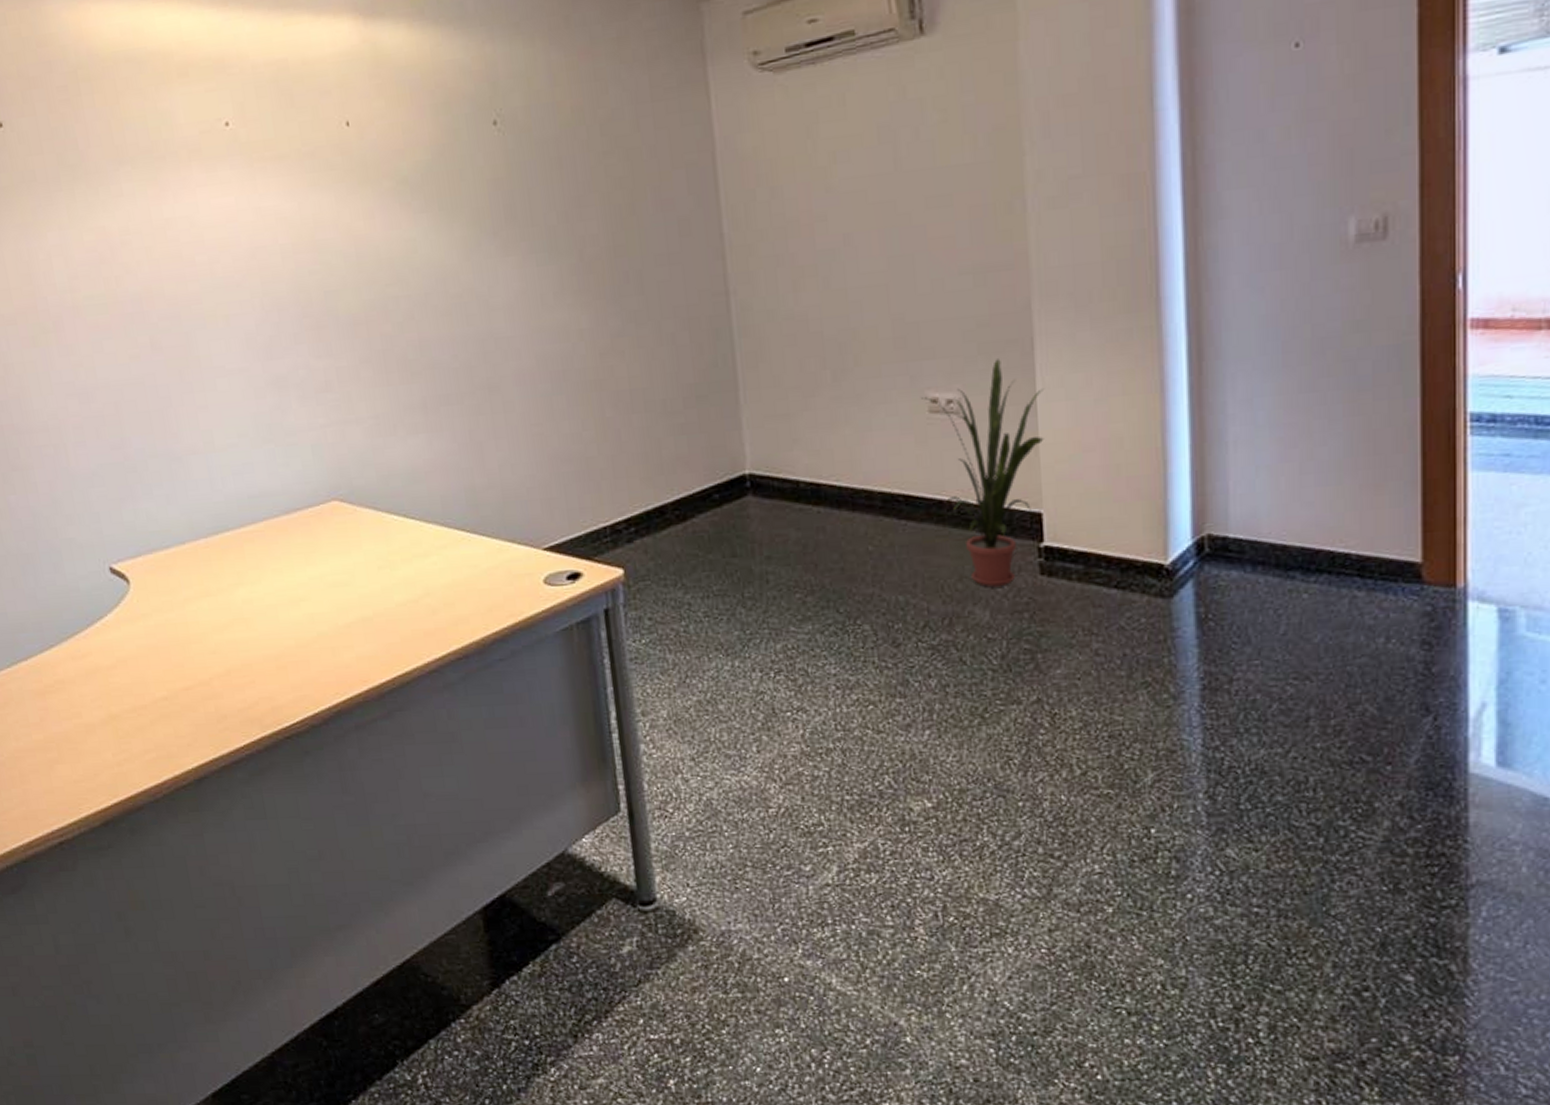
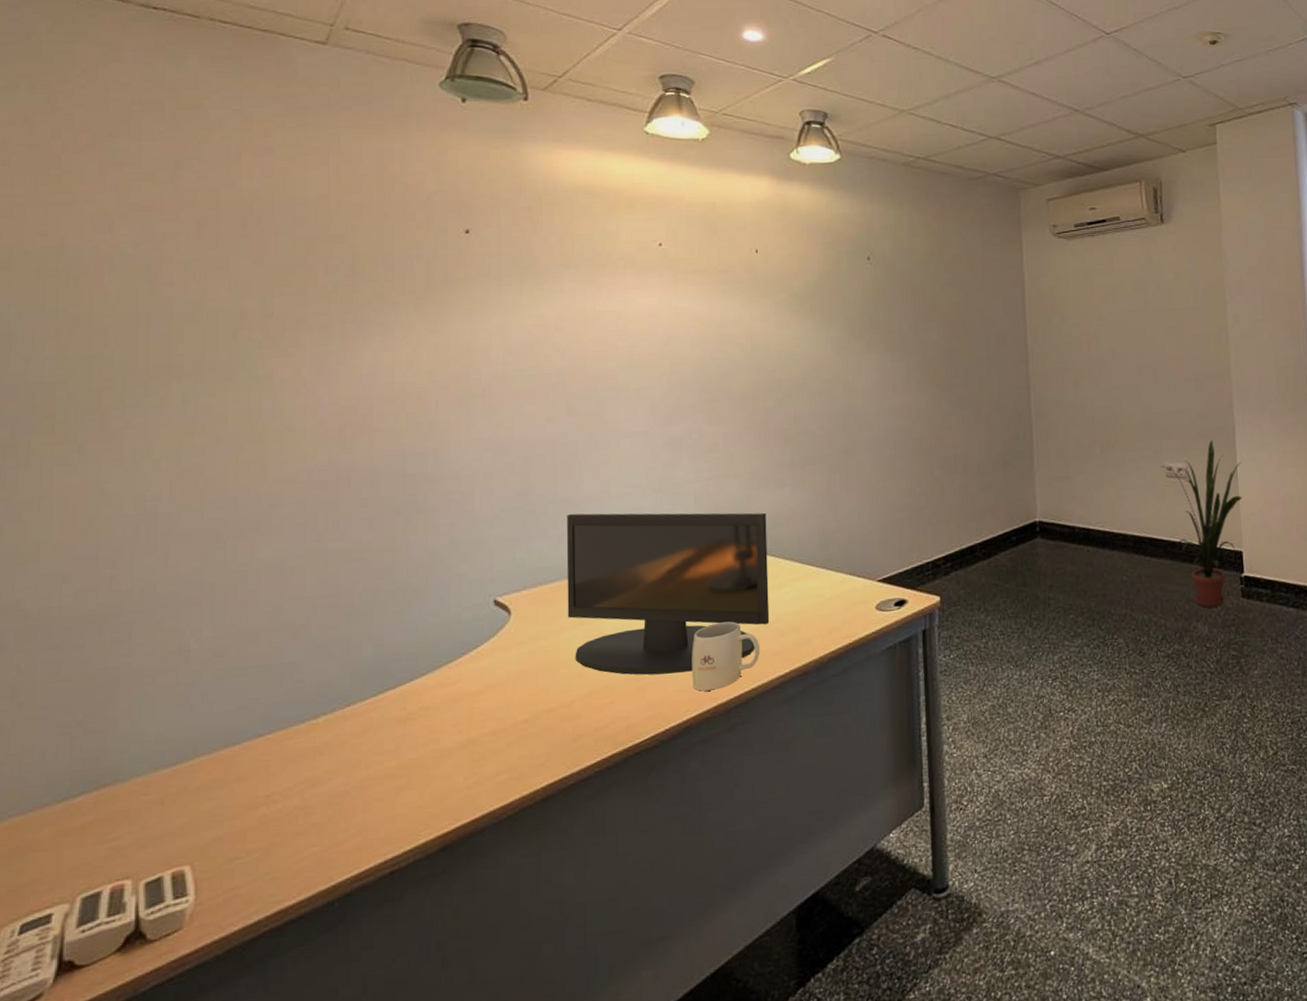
monitor: none [171,466,418,653] -> present [566,512,770,675]
mug: none [331,595,411,673] -> present [691,621,760,691]

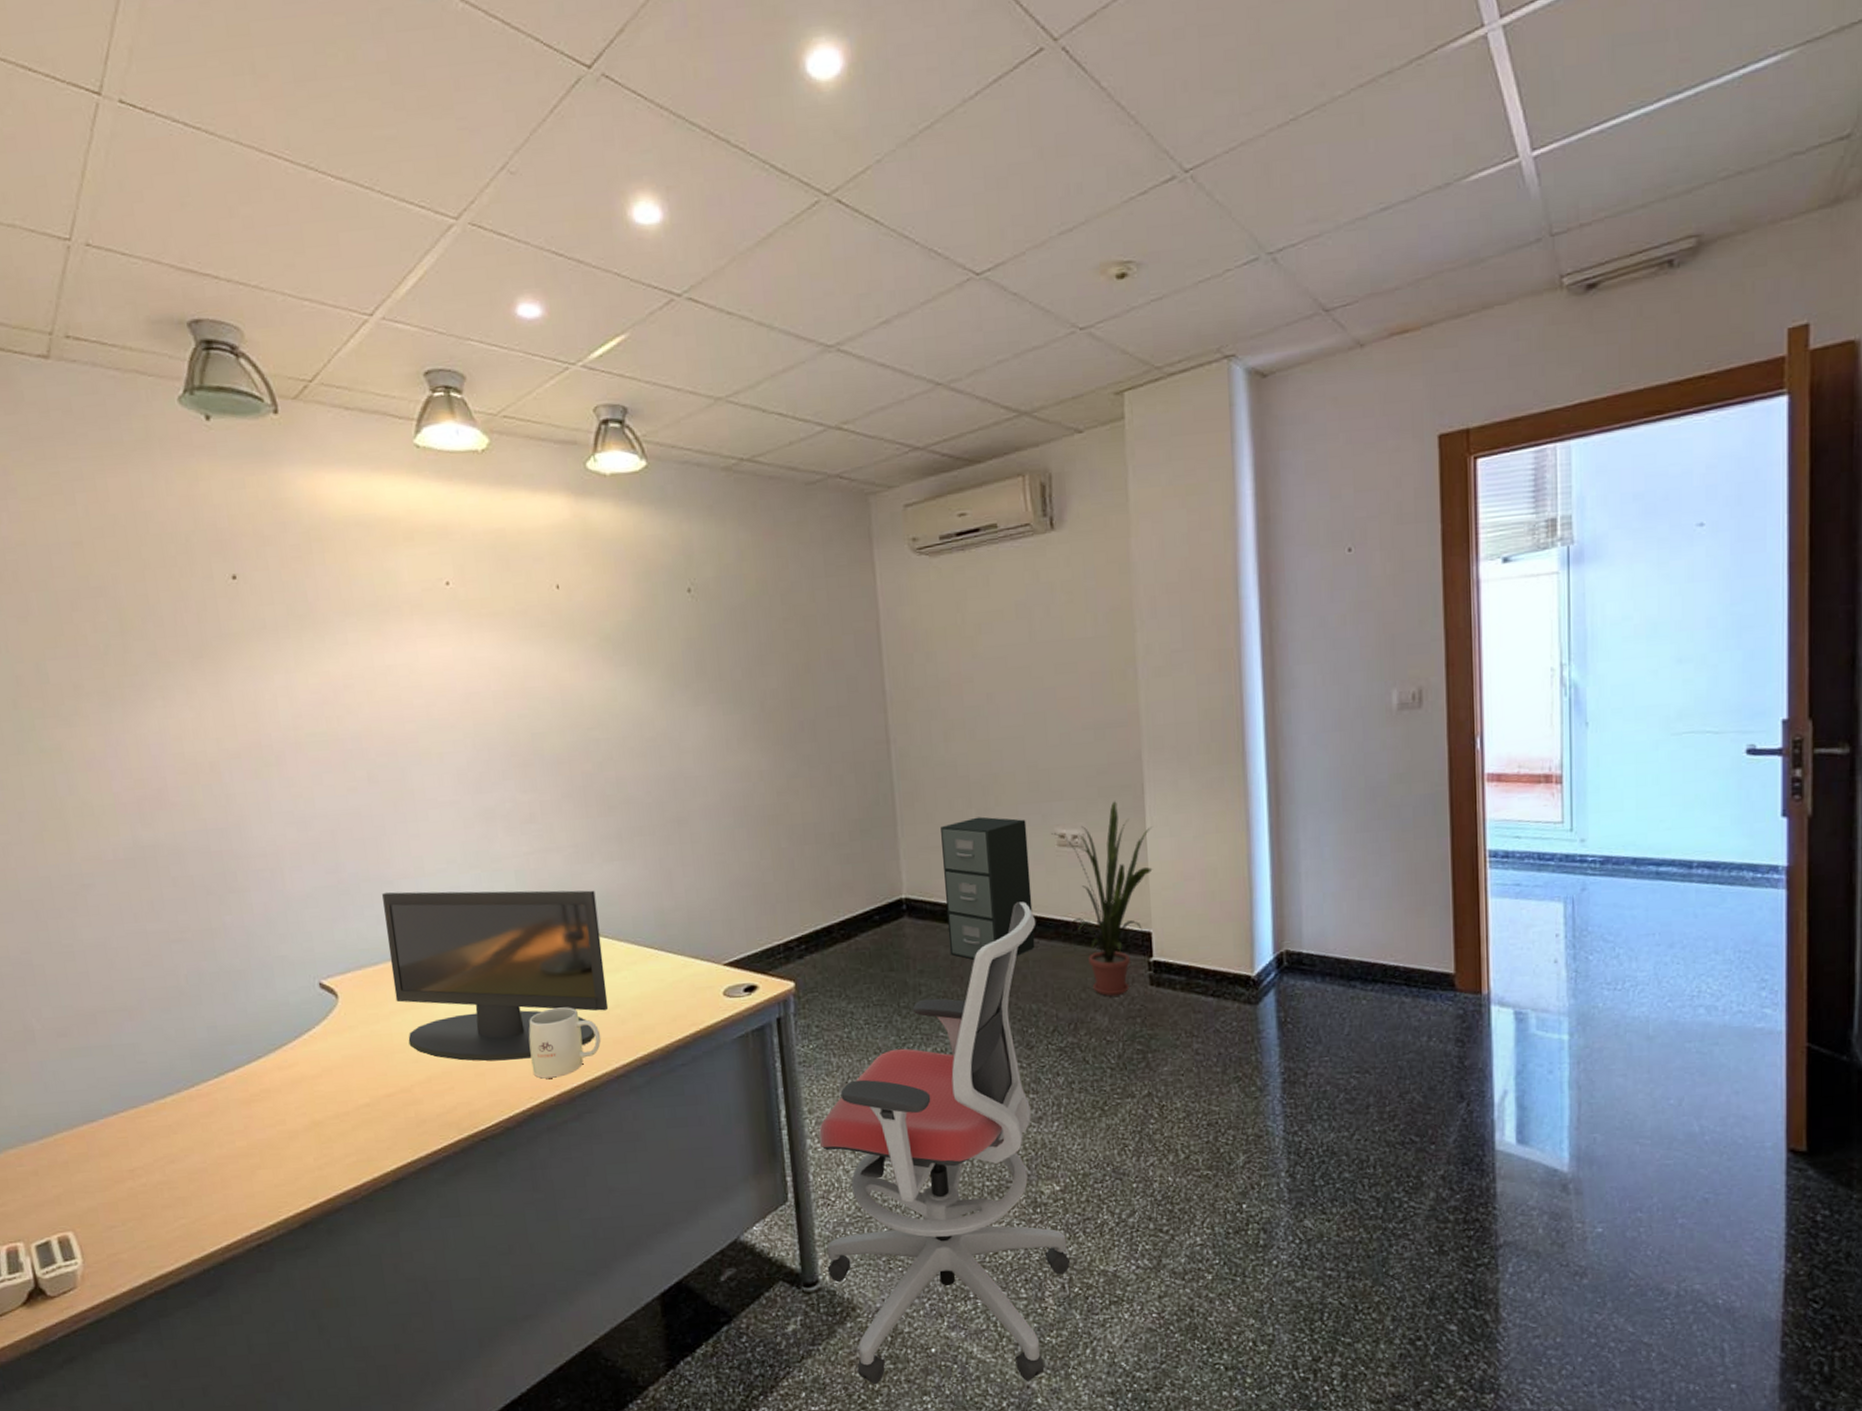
office chair: none [955,524,1176,993] -> present [819,901,1070,1385]
filing cabinet: none [1070,451,1147,576] -> present [941,816,1035,960]

